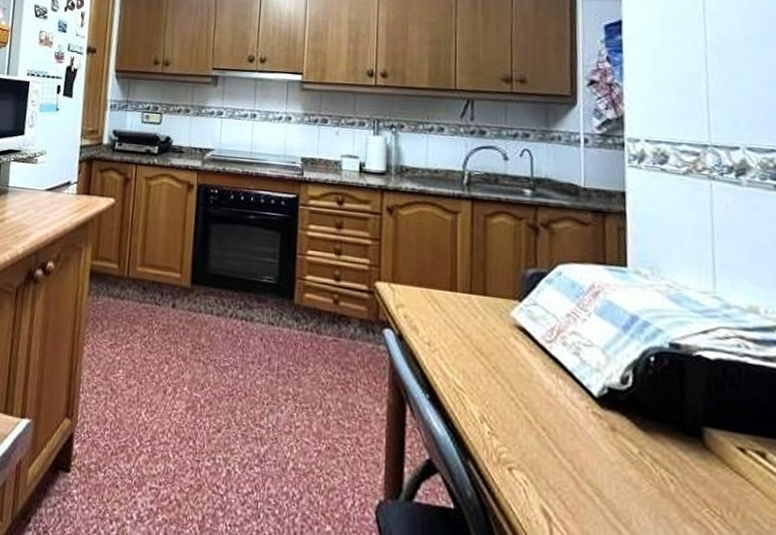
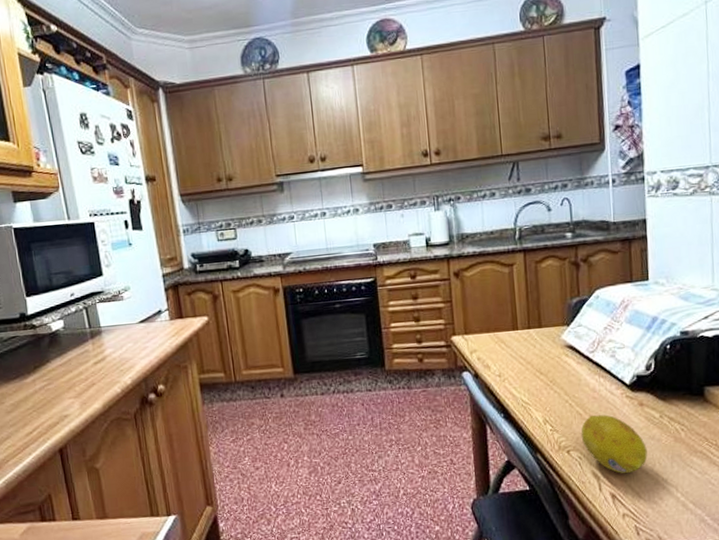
fruit: none [528,426,620,524] -> present [581,415,648,474]

